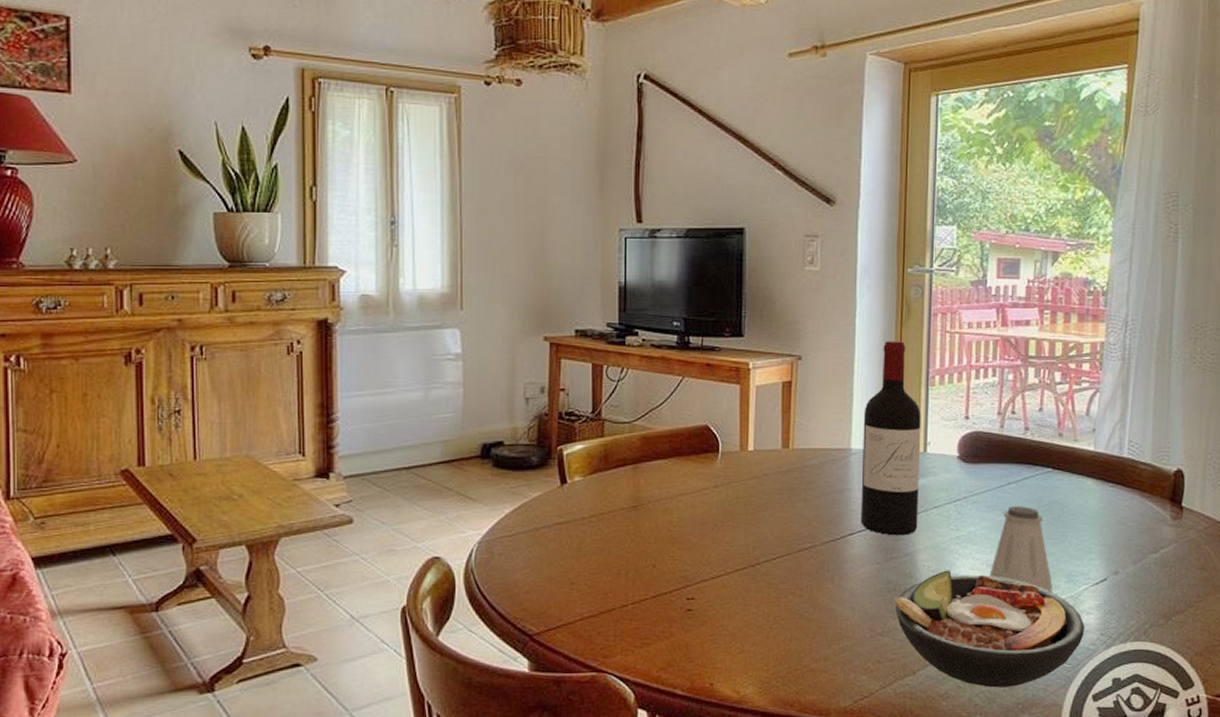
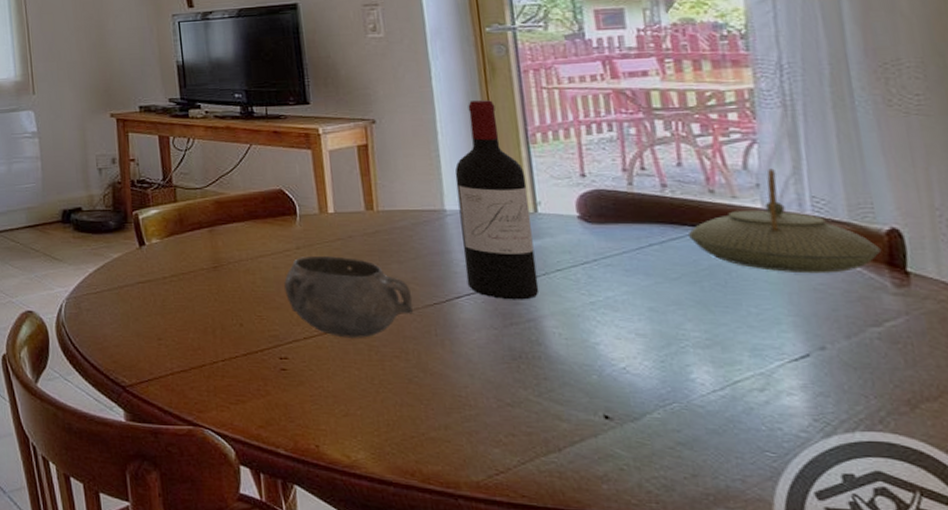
decorative bowl: none [699,494,813,576] -> present [284,255,414,338]
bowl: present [894,570,1086,688] -> none [522,338,789,475]
saltshaker: present [989,506,1053,592] -> none [641,270,732,367]
teapot: none [1037,415,1168,509] -> present [687,168,882,274]

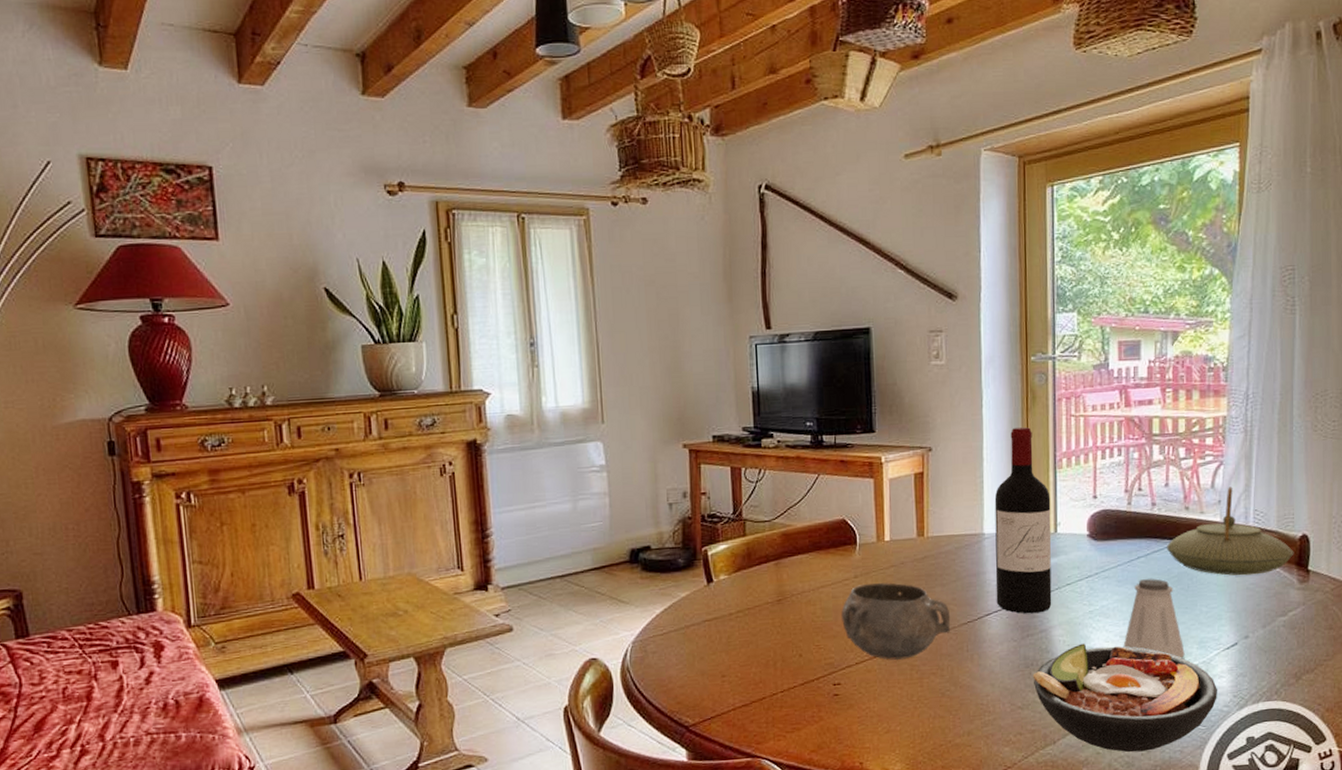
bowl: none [522,338,789,475] -> present [1032,643,1218,753]
saltshaker: none [641,270,732,367] -> present [1123,578,1185,659]

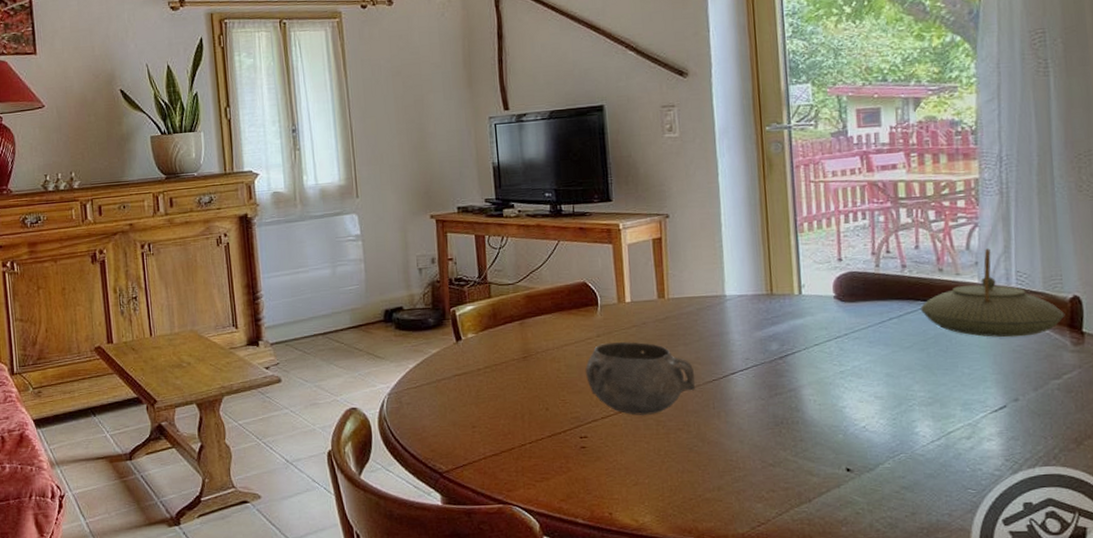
wine bottle: present [994,427,1052,614] -> none [734,194,800,374]
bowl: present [1032,643,1218,753] -> none [783,403,988,514]
saltshaker: present [1123,578,1185,659] -> none [879,340,948,420]

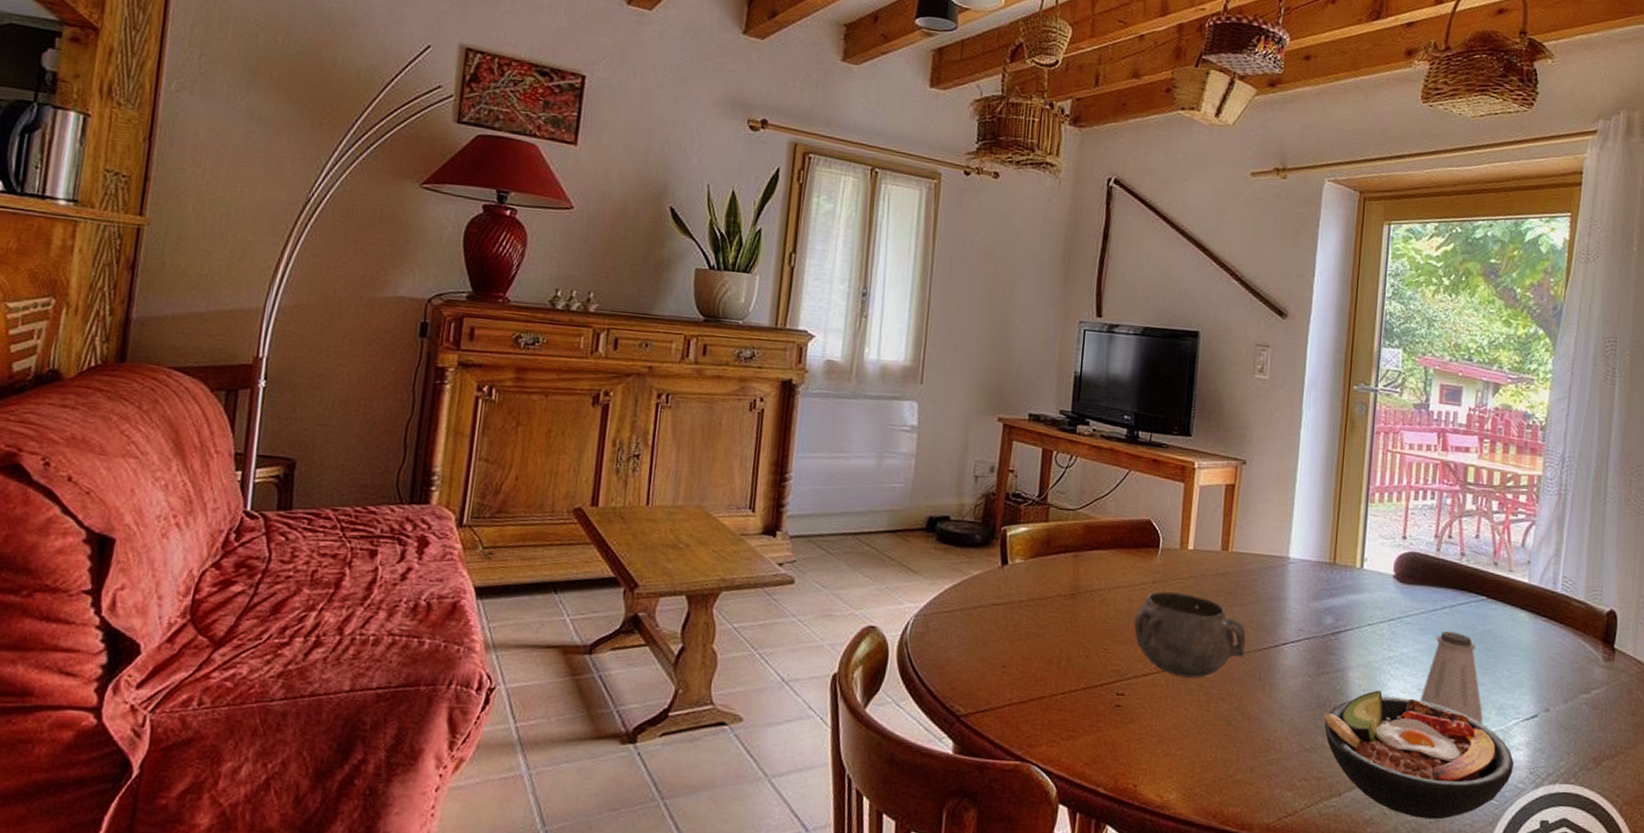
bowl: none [783,403,988,514] -> present [1324,690,1515,820]
saltshaker: none [879,340,948,420] -> present [1420,631,1483,723]
teapot: present [920,248,1065,338] -> none [1472,548,1601,645]

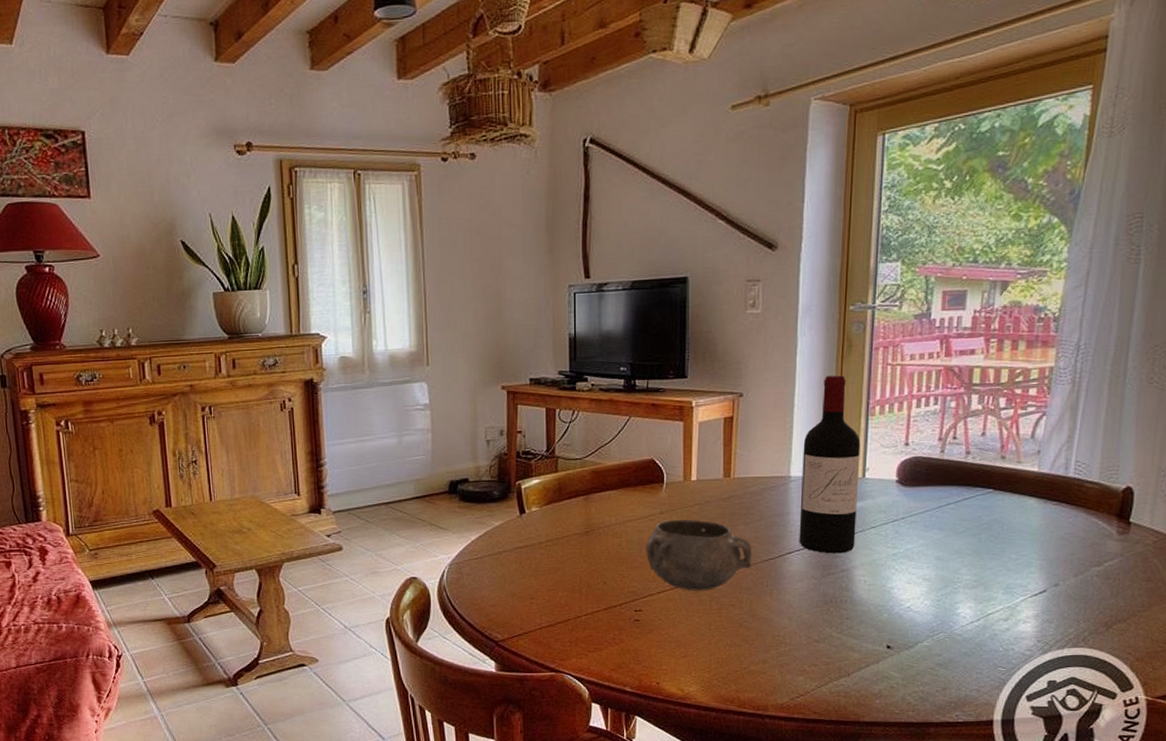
wine bottle: none [1294,454,1360,651] -> present [799,375,861,554]
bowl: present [1324,690,1515,820] -> none [831,584,1022,688]
saltshaker: present [1420,631,1483,723] -> none [925,525,990,603]

